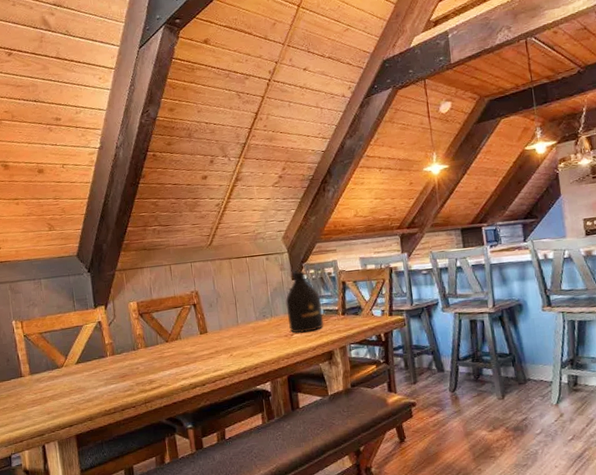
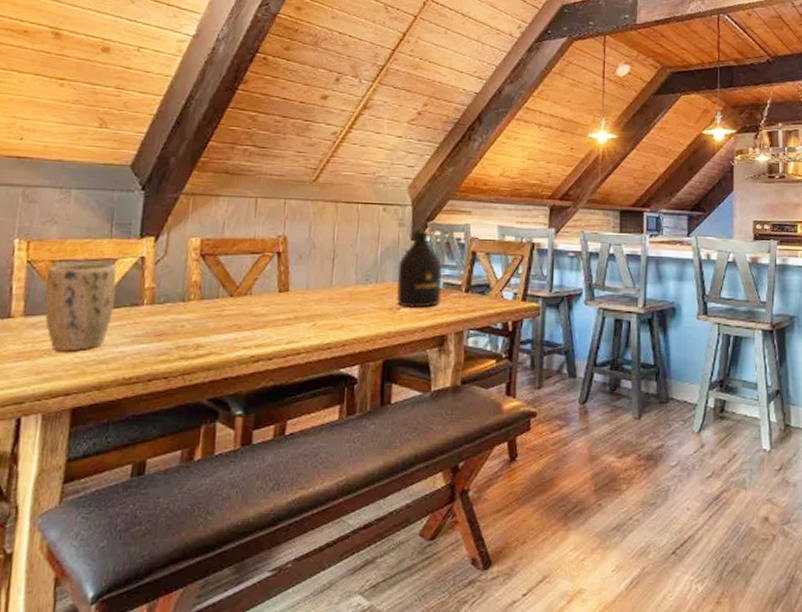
plant pot: none [39,329,88,397] -> present [44,263,117,352]

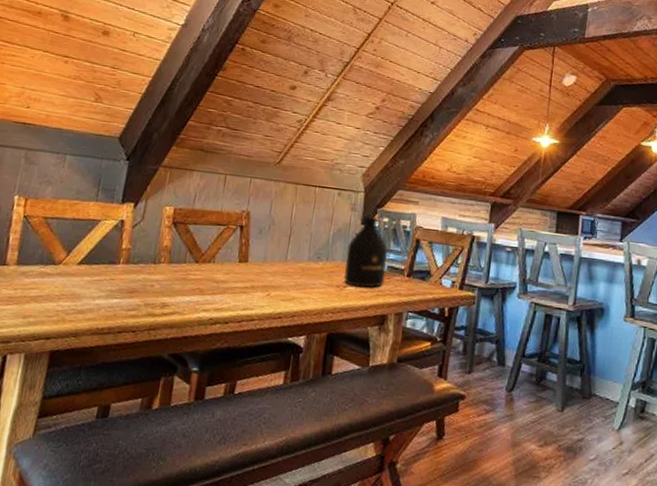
plant pot: present [44,263,117,352] -> none [34,221,99,300]

